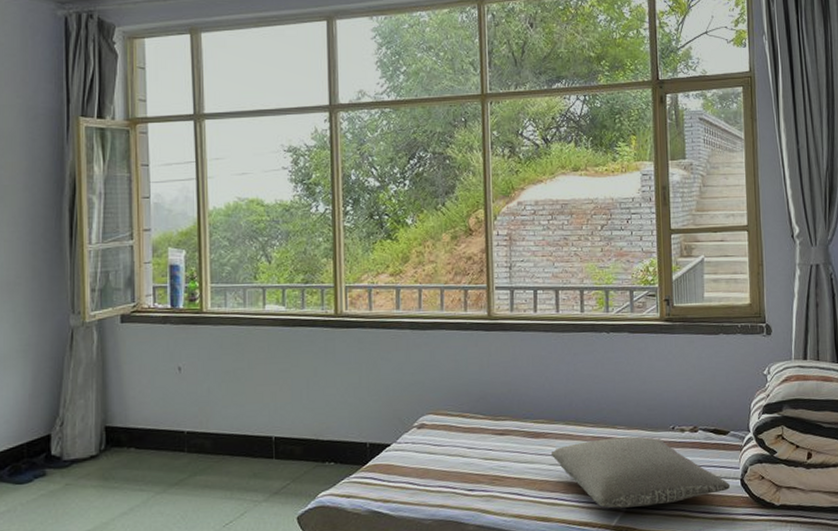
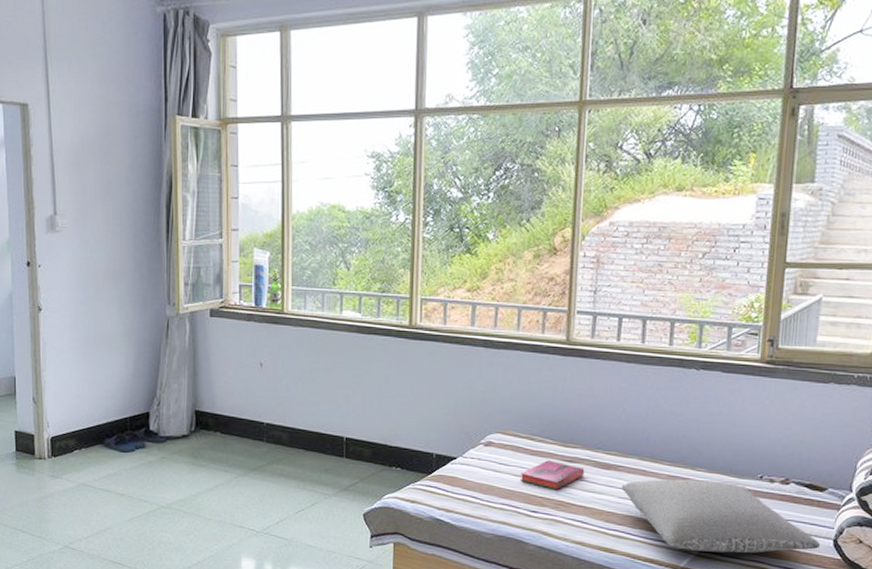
hardback book: none [455,436,516,466] -> present [521,460,585,491]

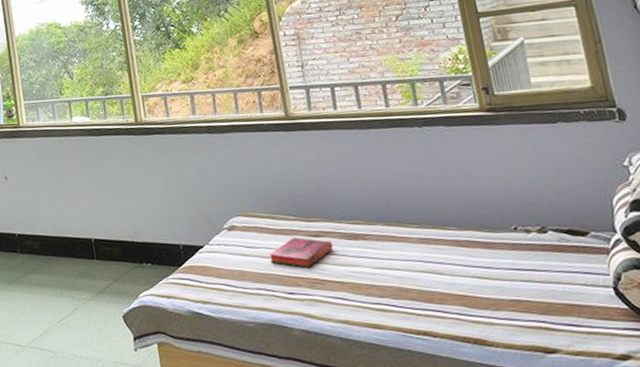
pillow: present [621,479,820,553] -> none [373,238,600,317]

